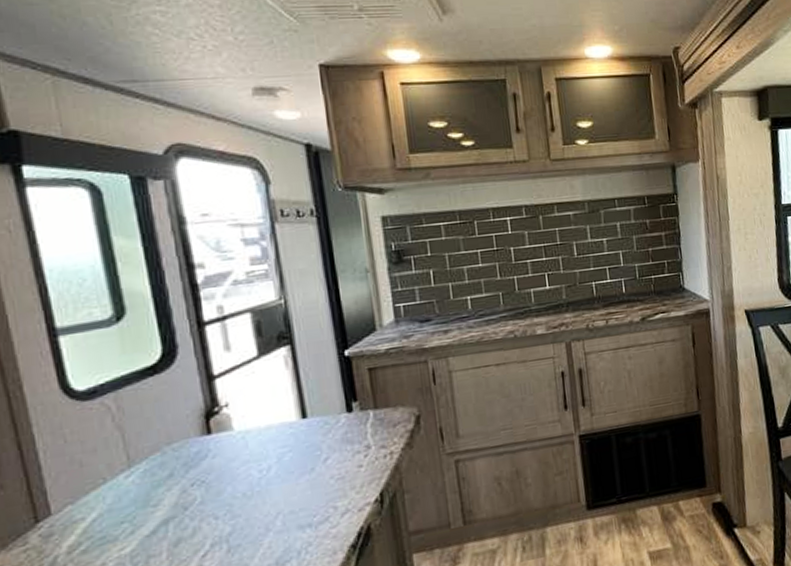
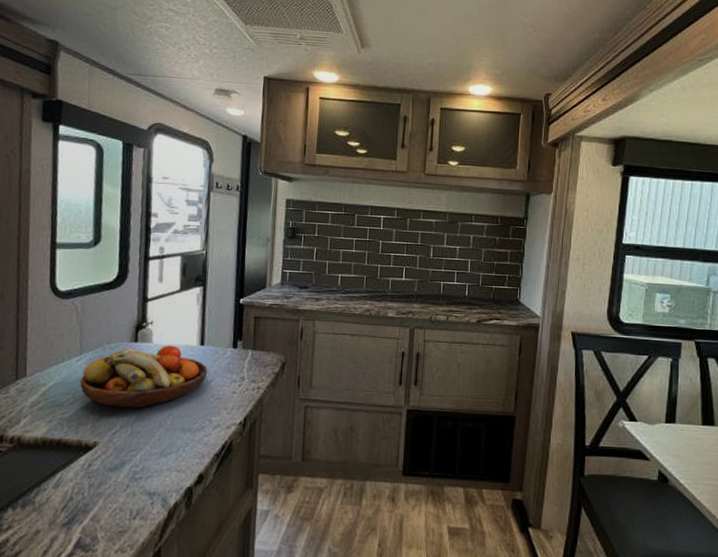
fruit bowl: none [138,426,319,526] -> present [80,345,207,408]

